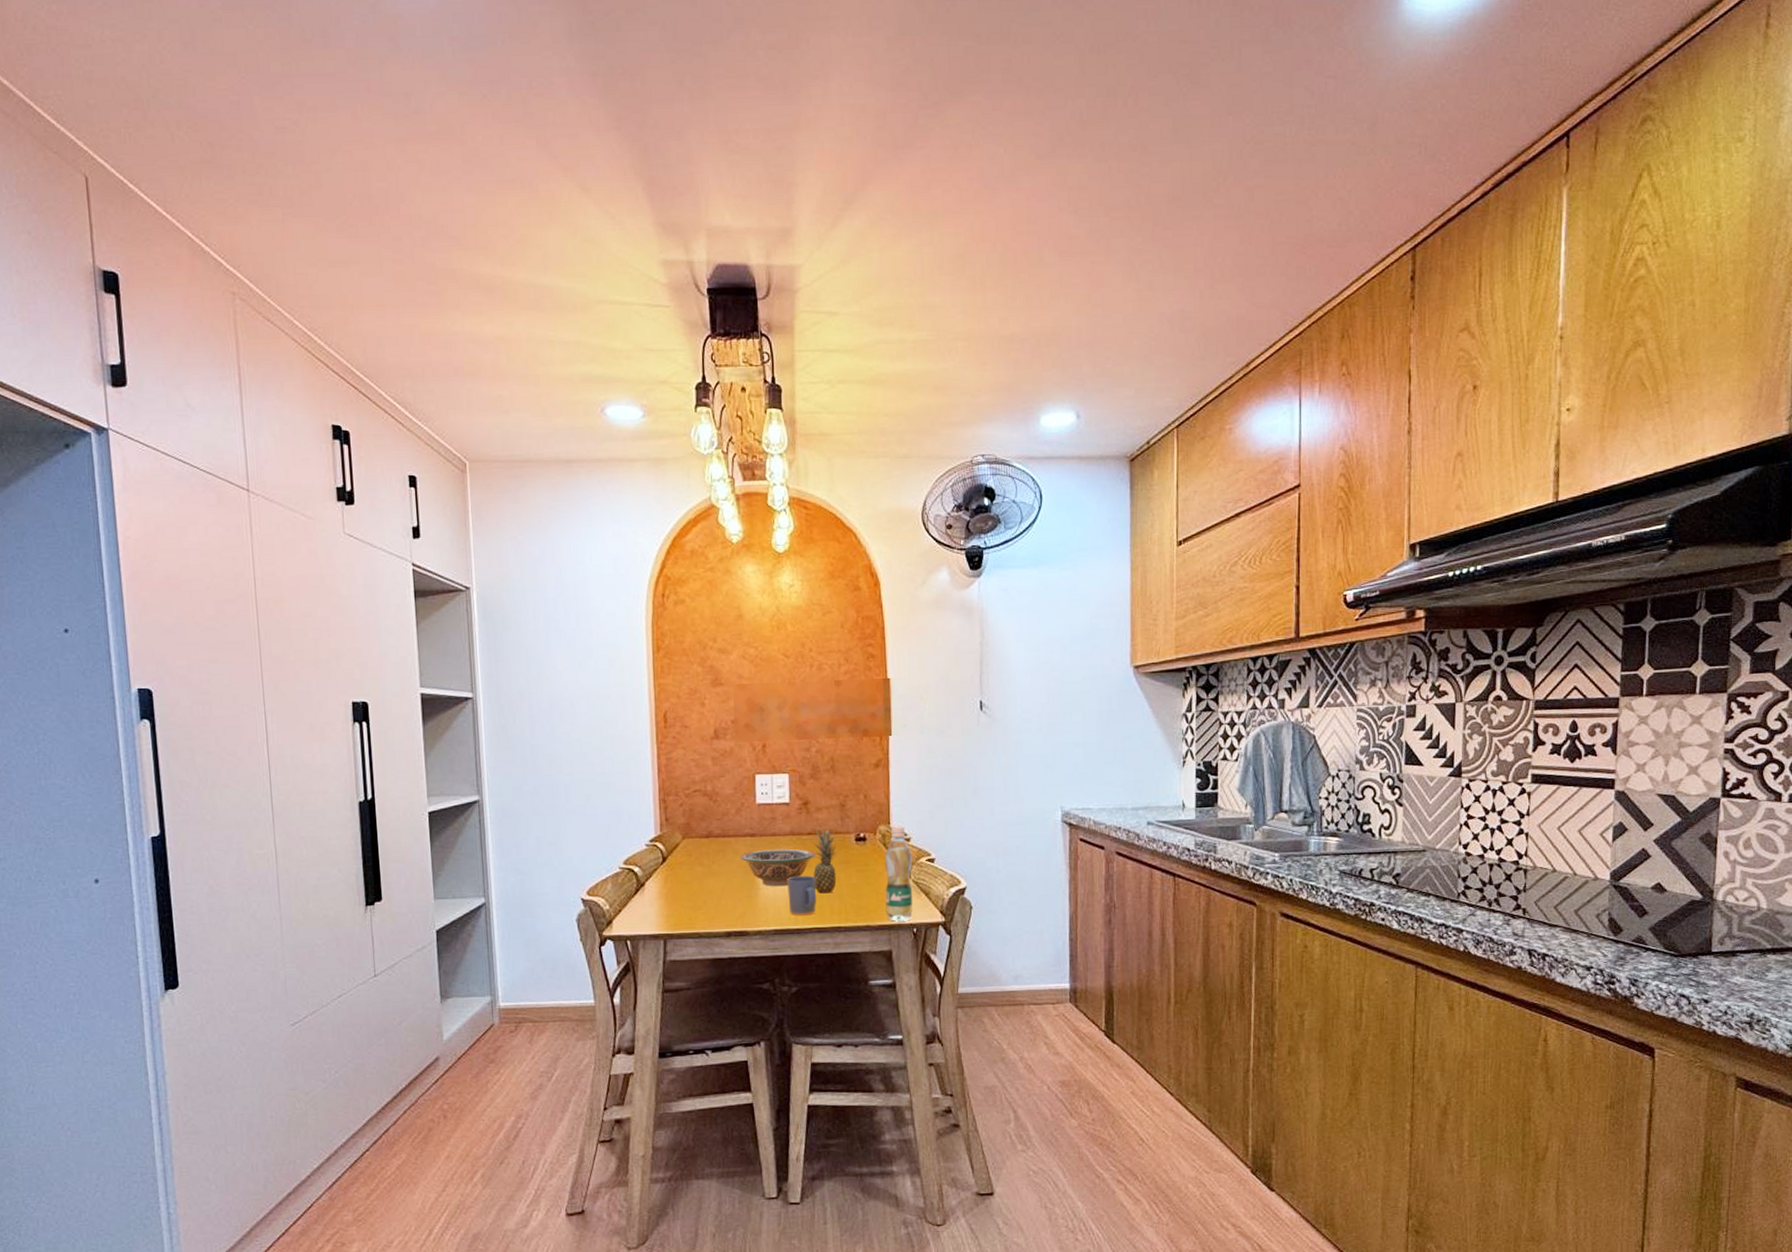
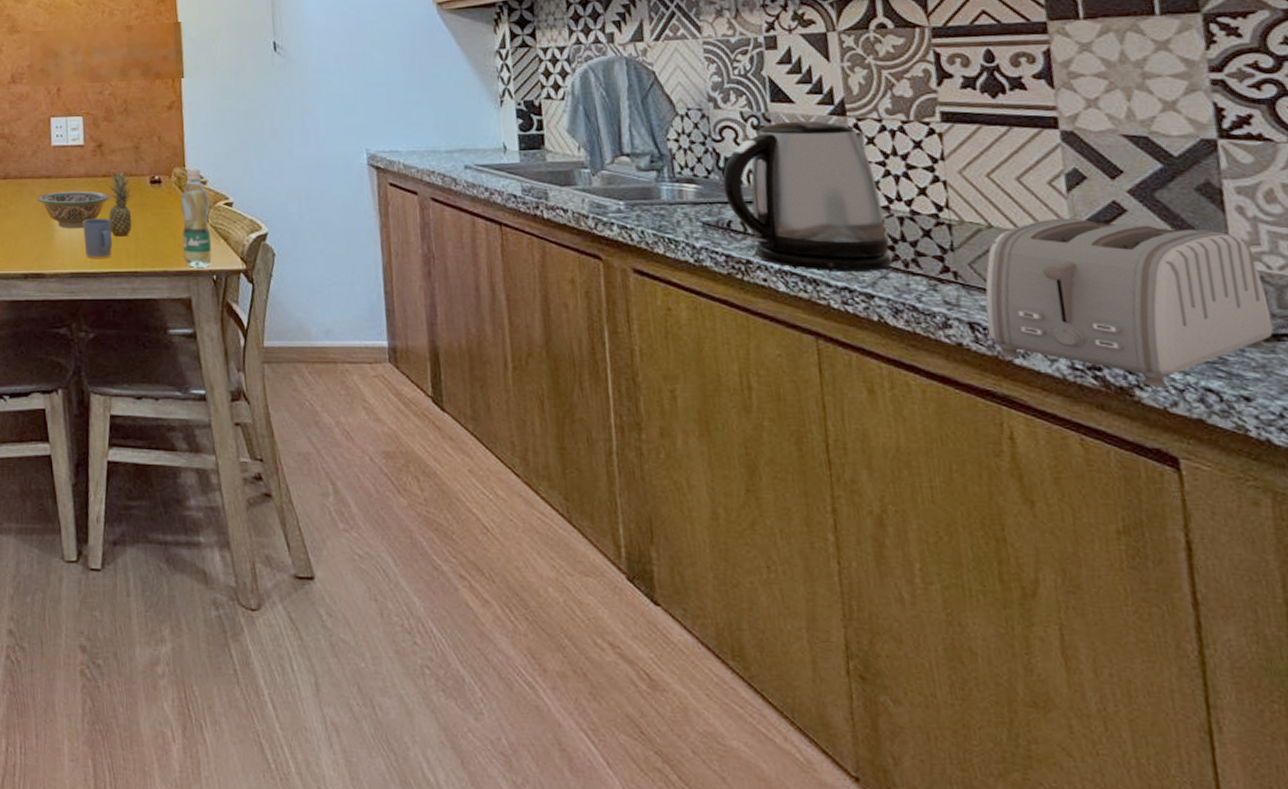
kettle: none [1359,781,1480,911] -> present [722,120,893,272]
toaster: none [1541,862,1732,996] -> present [985,217,1274,388]

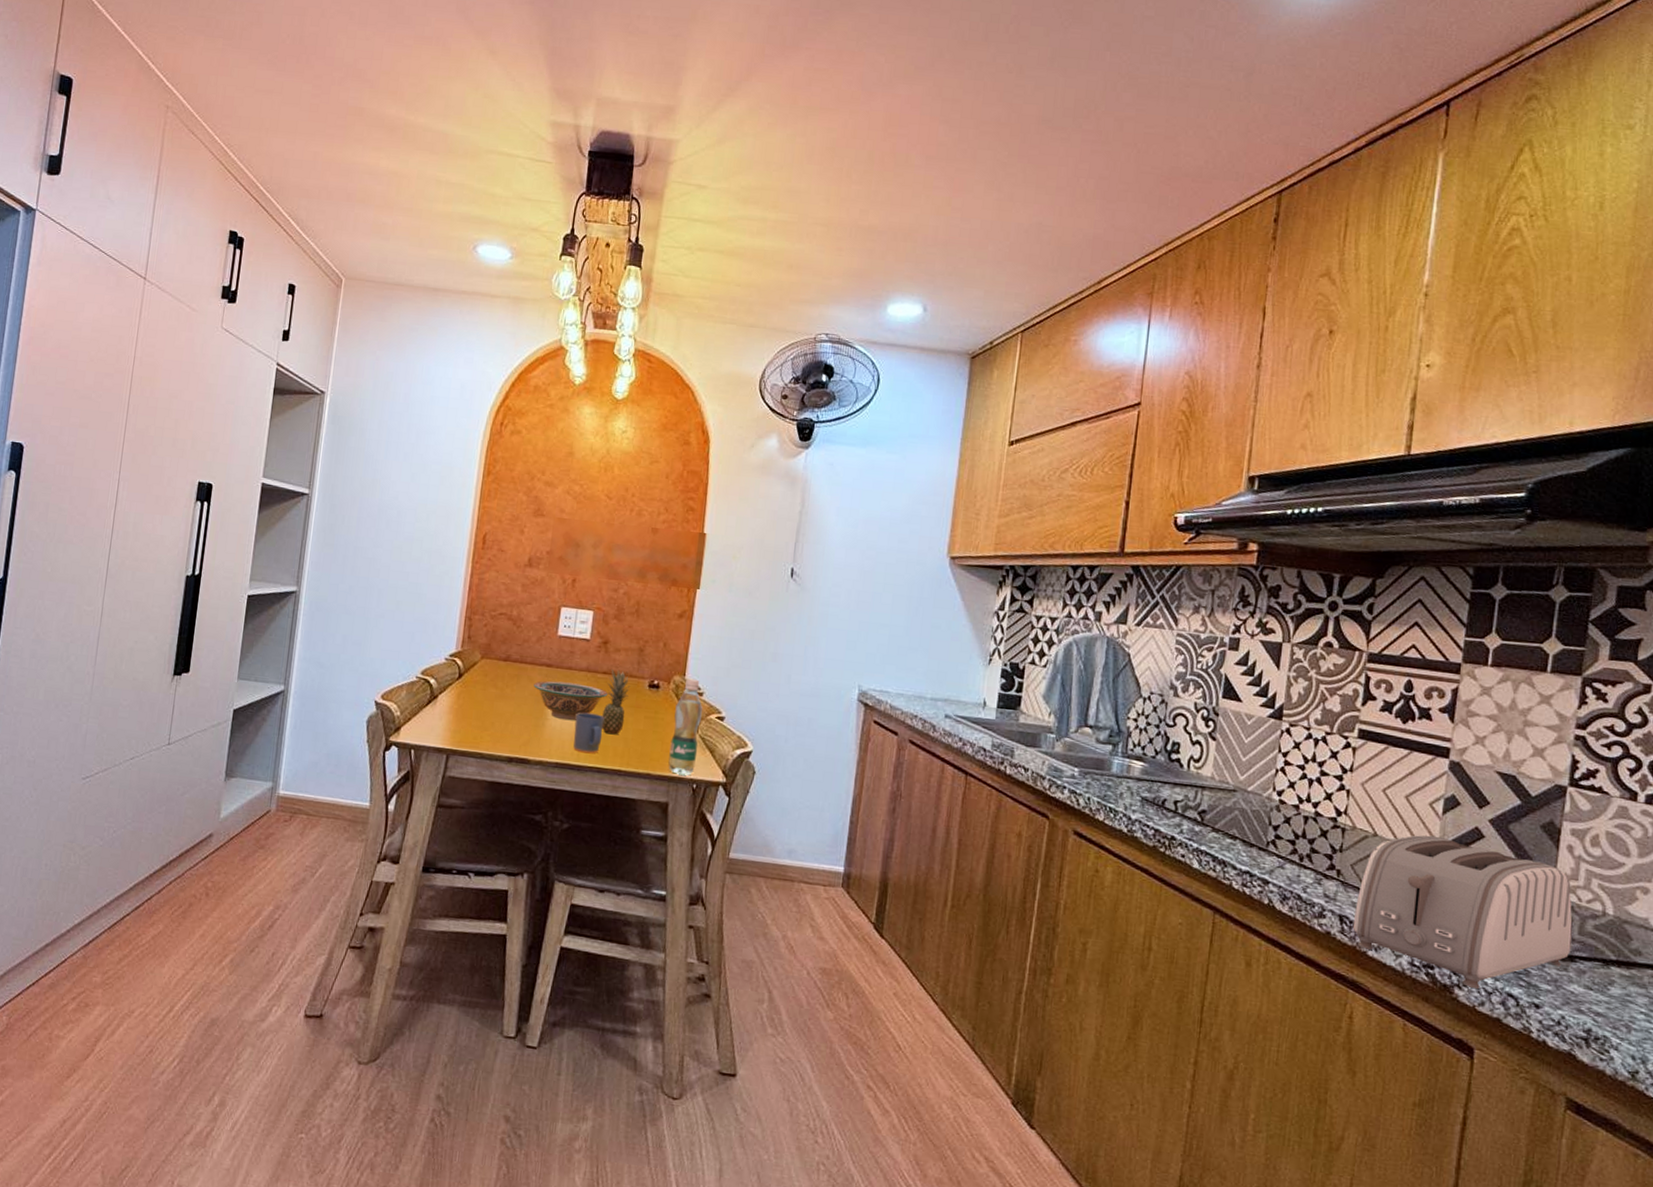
kettle: present [722,120,893,272] -> none [1165,717,1294,861]

